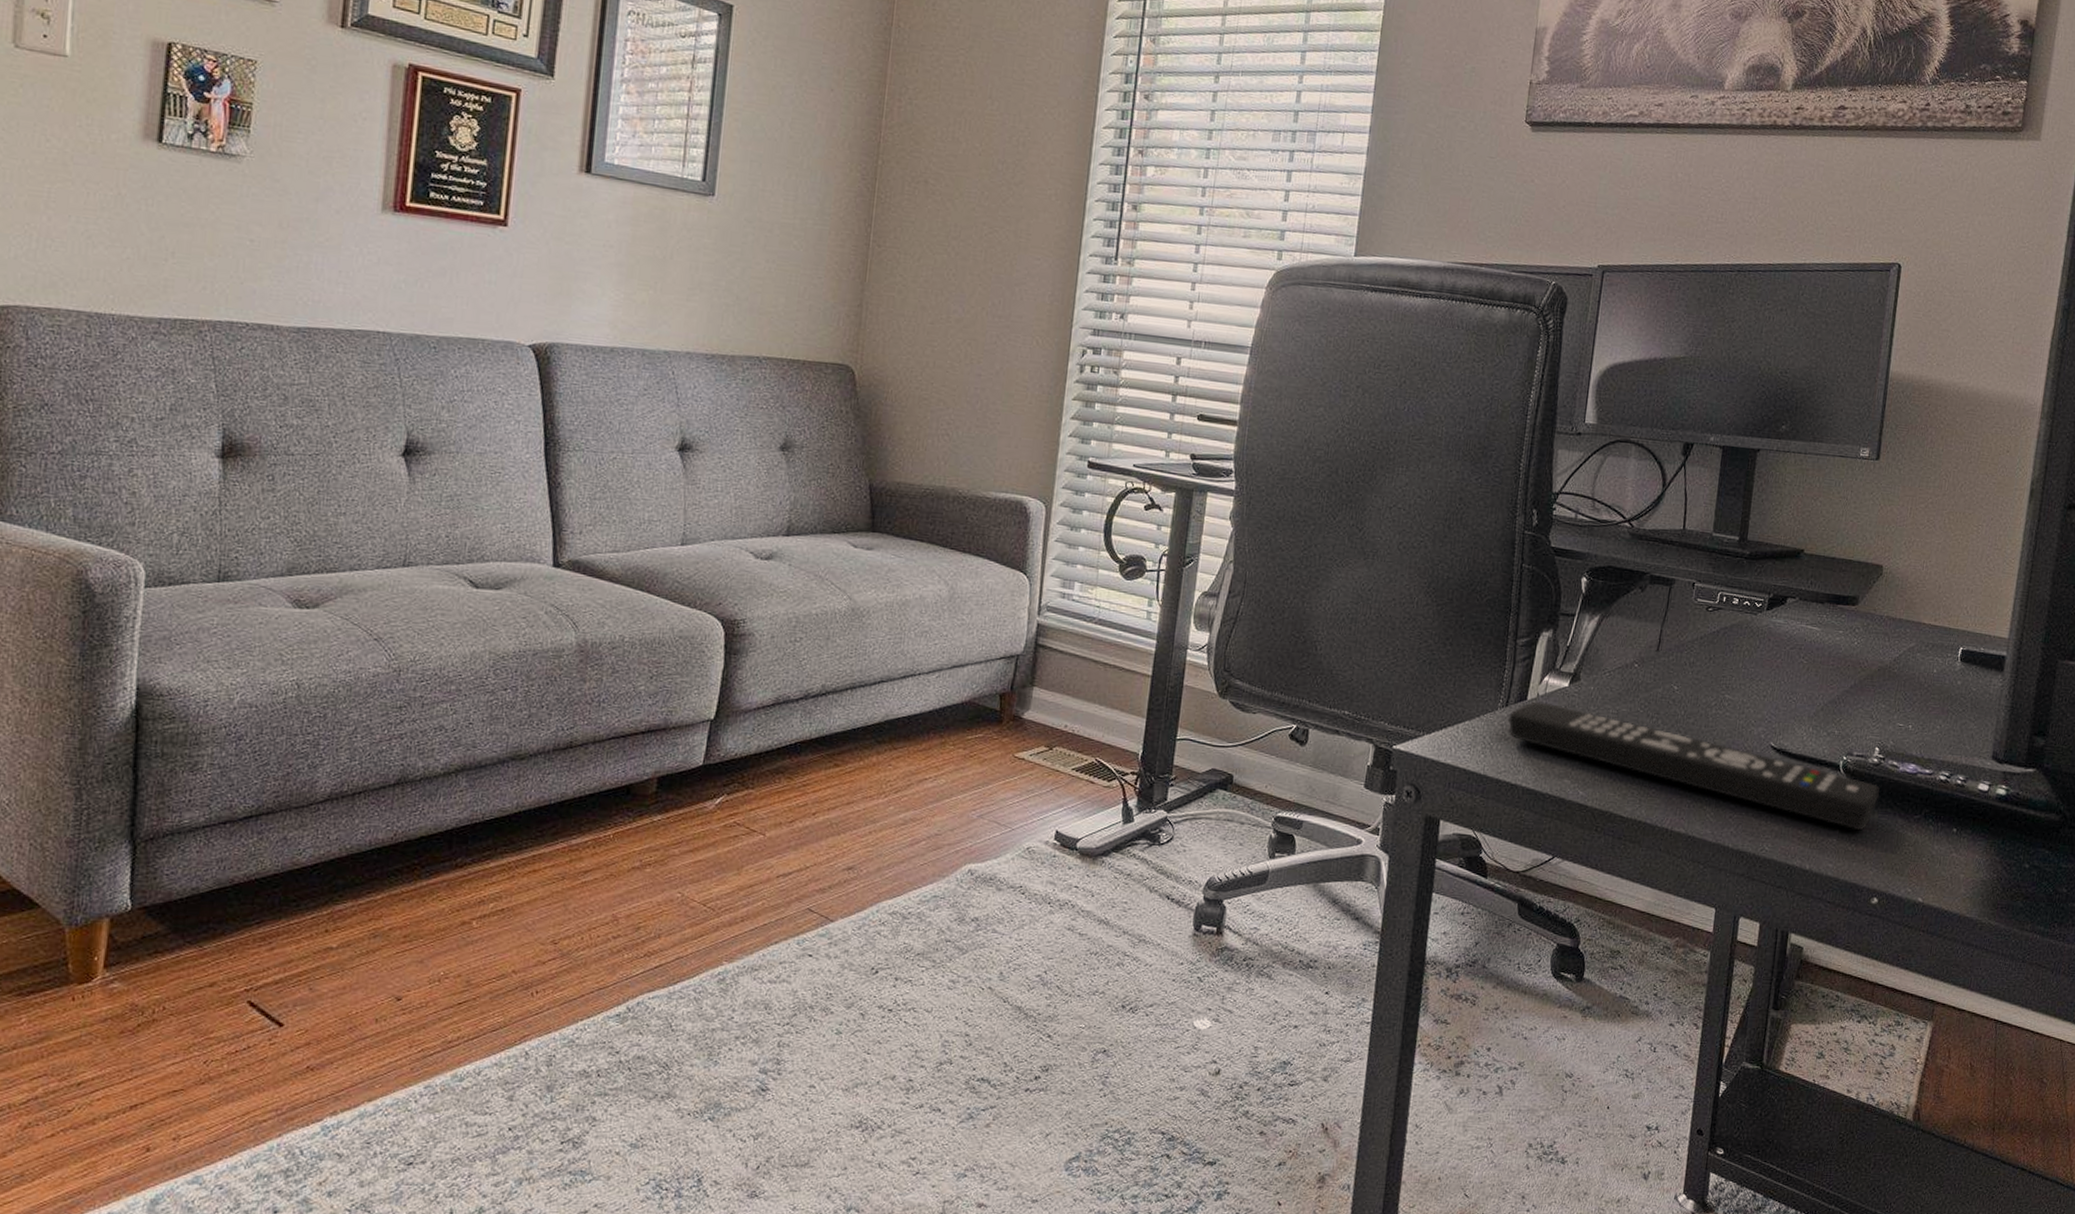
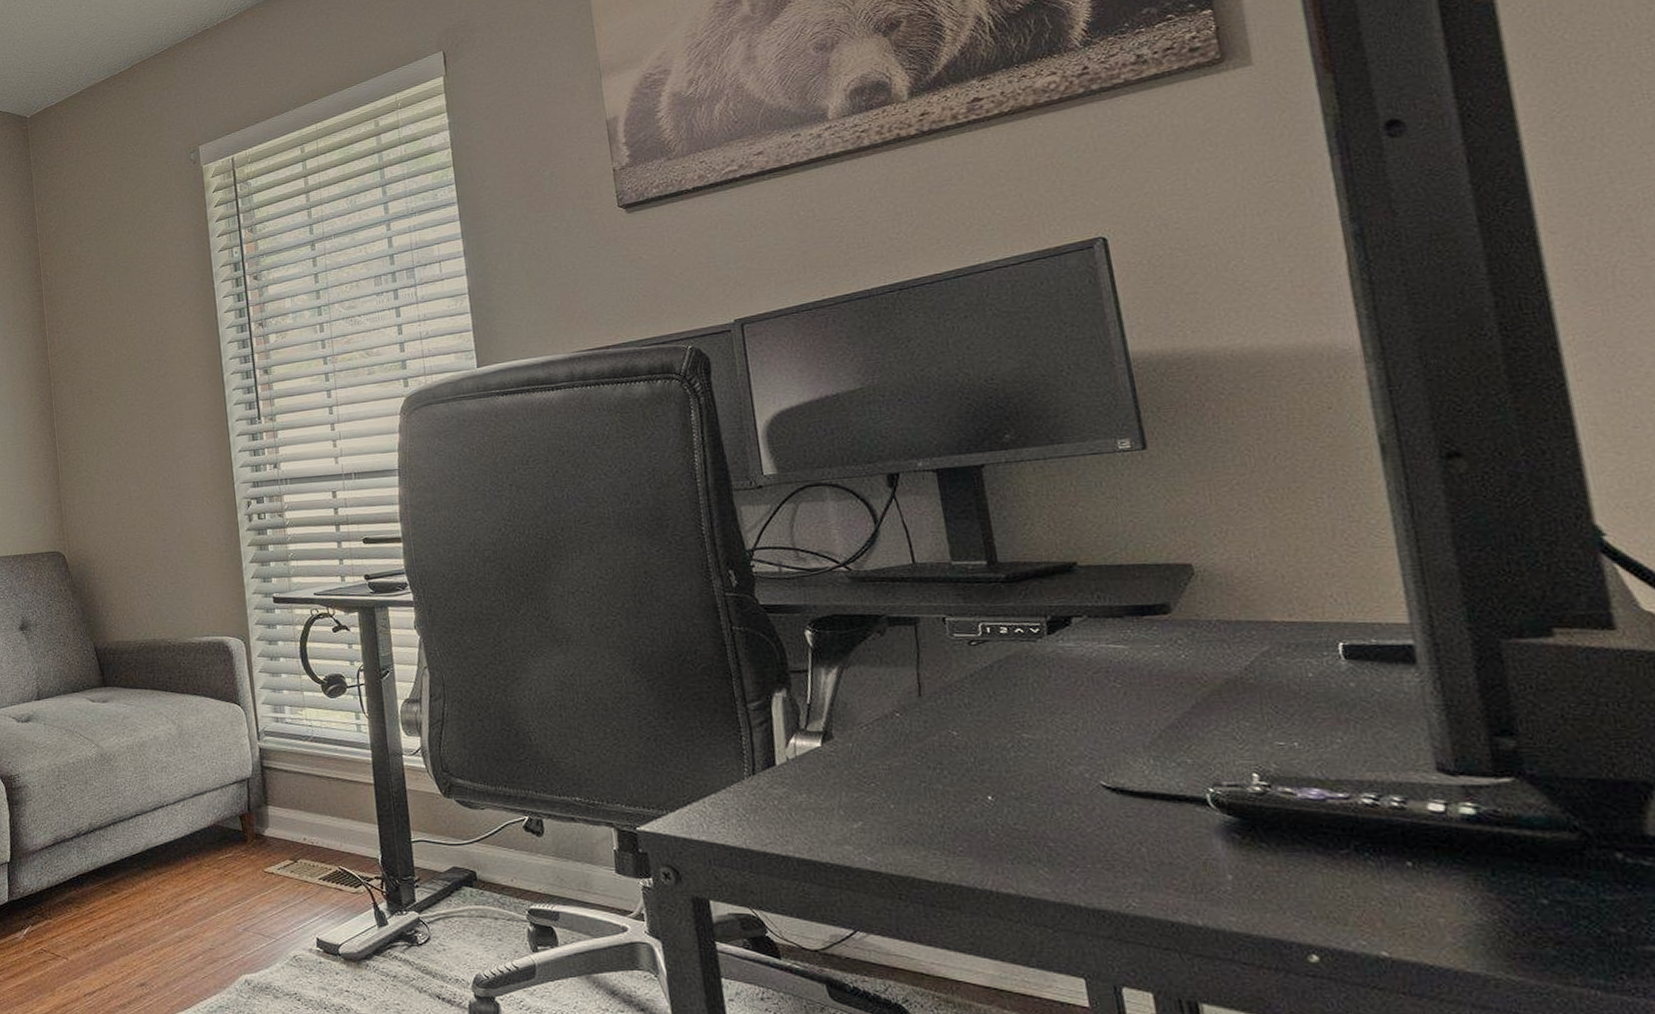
remote control: present [1507,701,1880,831] -> none [758,765,1278,875]

